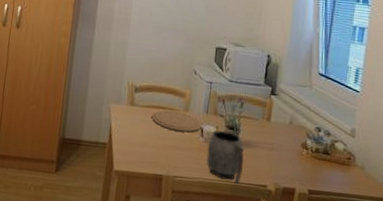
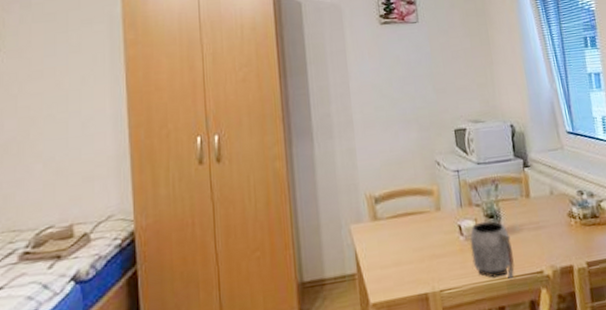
plate: present [152,110,202,133] -> none [401,212,459,238]

